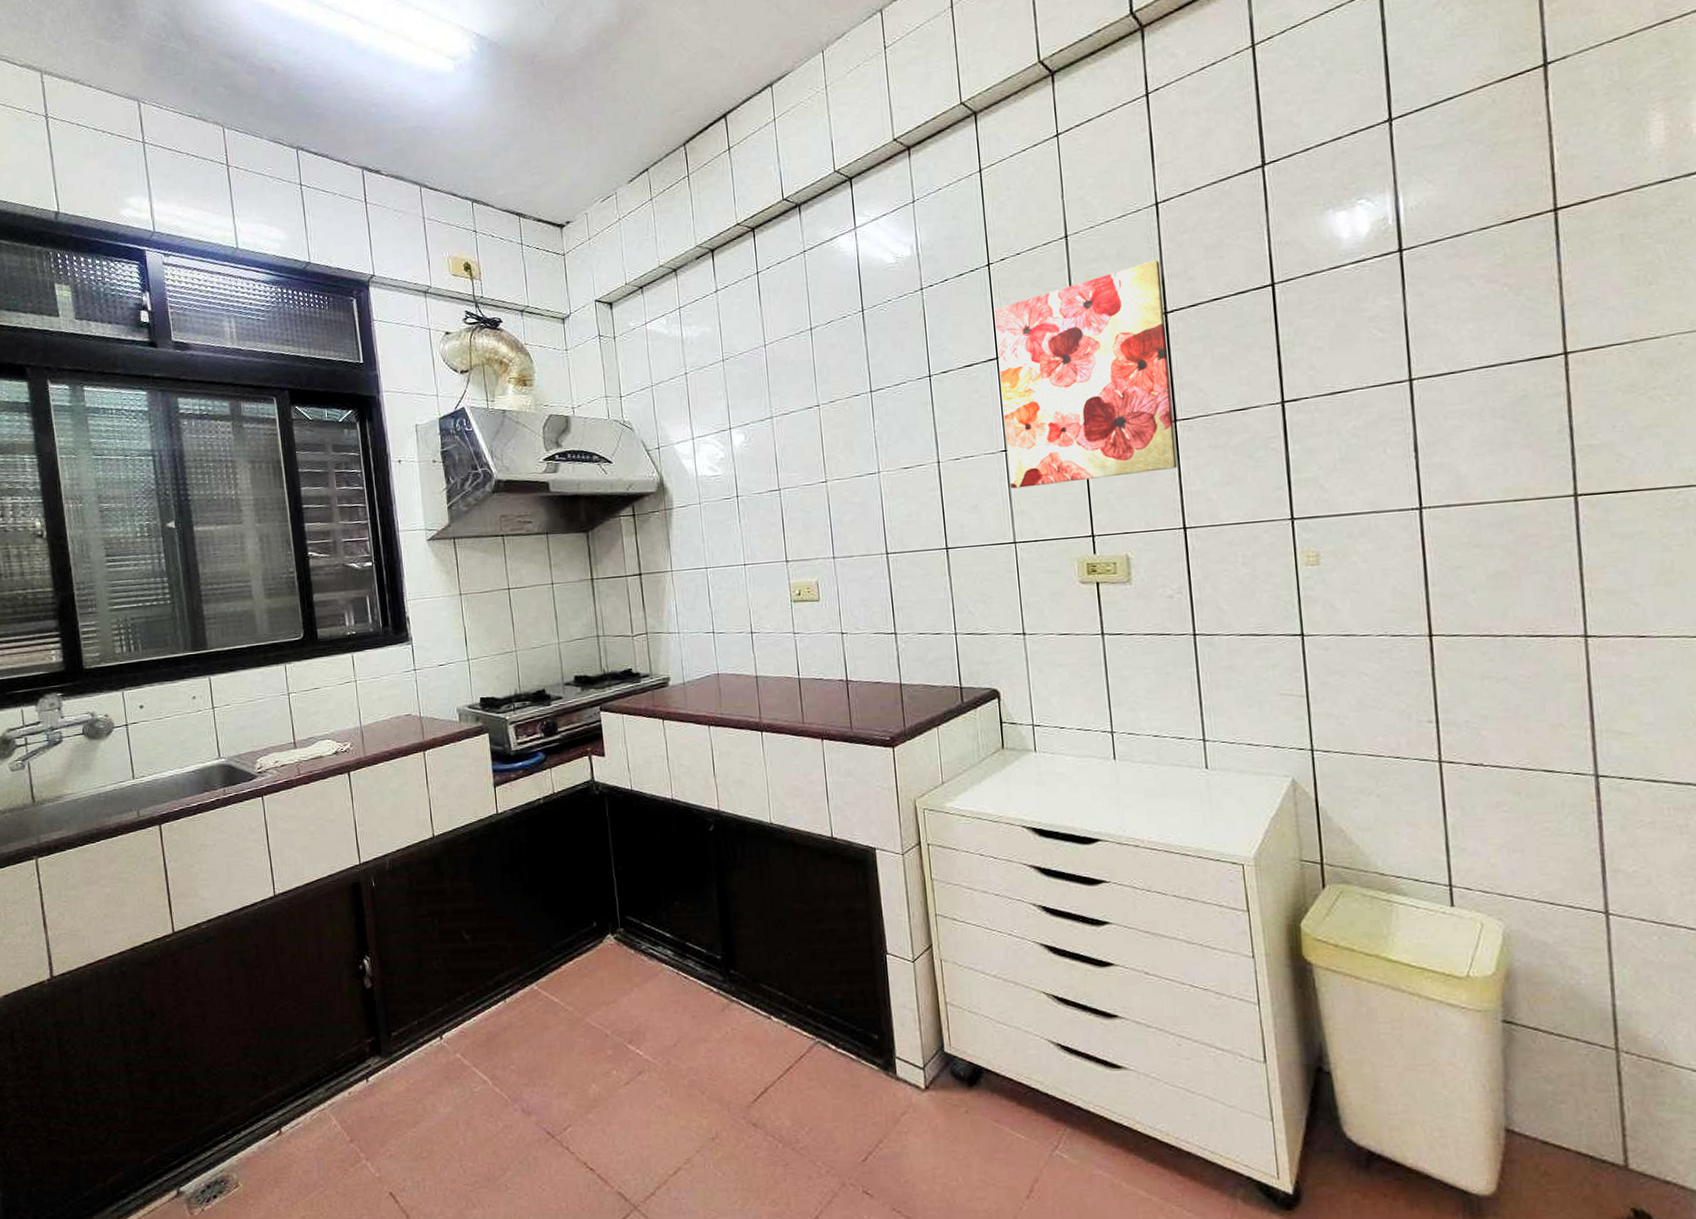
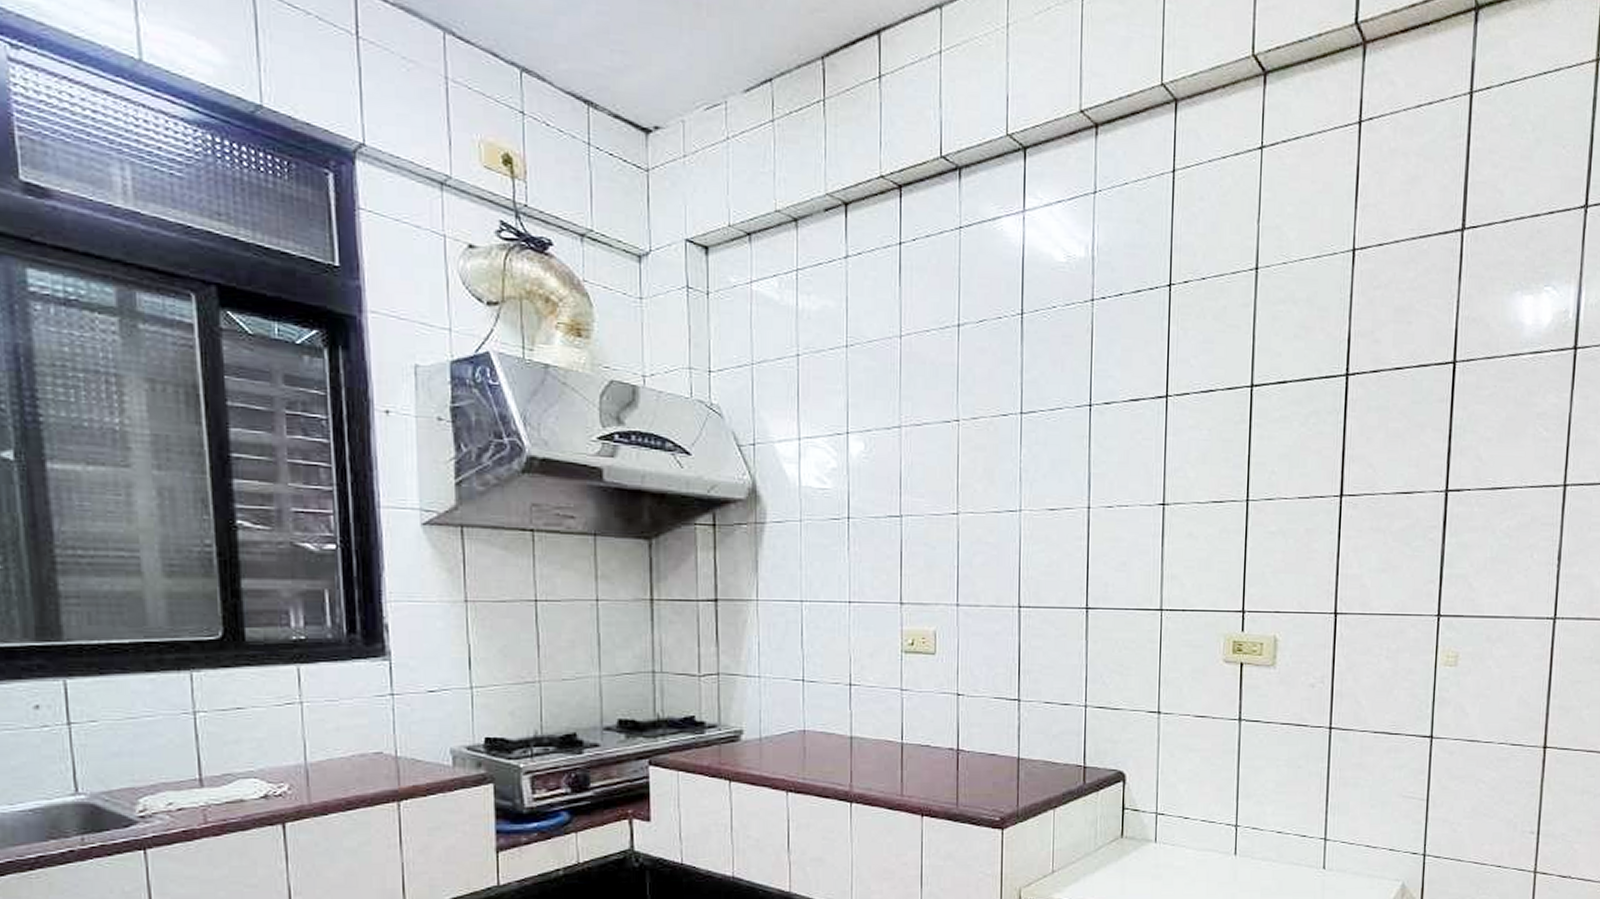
wall art: present [994,260,1178,489] -> none [1163,313,1349,549]

